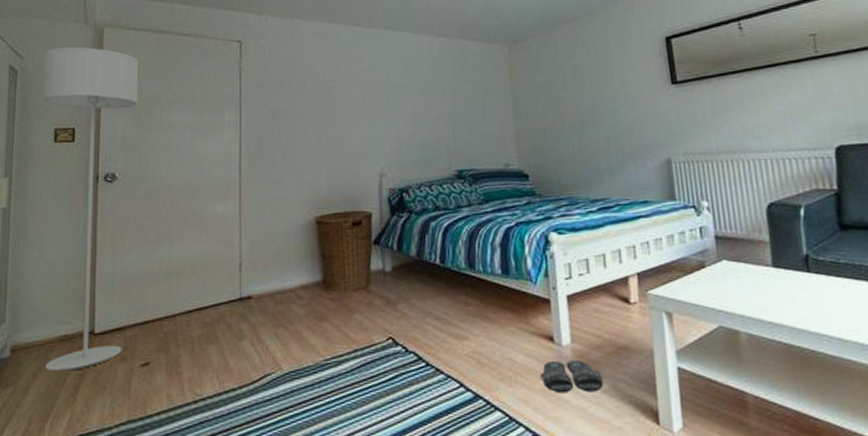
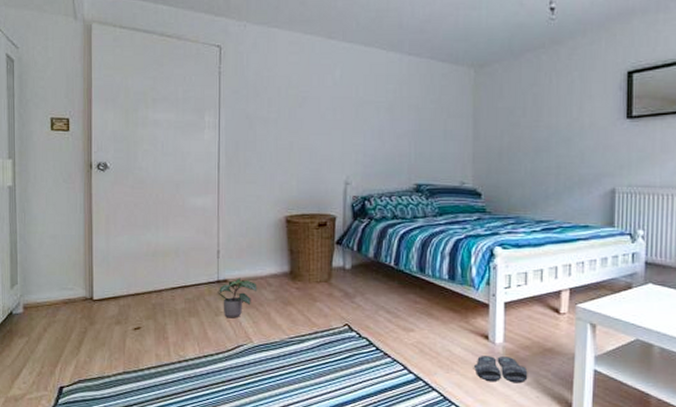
floor lamp: present [44,46,139,372] -> none [39,40,126,329]
potted plant: none [240,292,286,342] -> present [218,278,258,319]

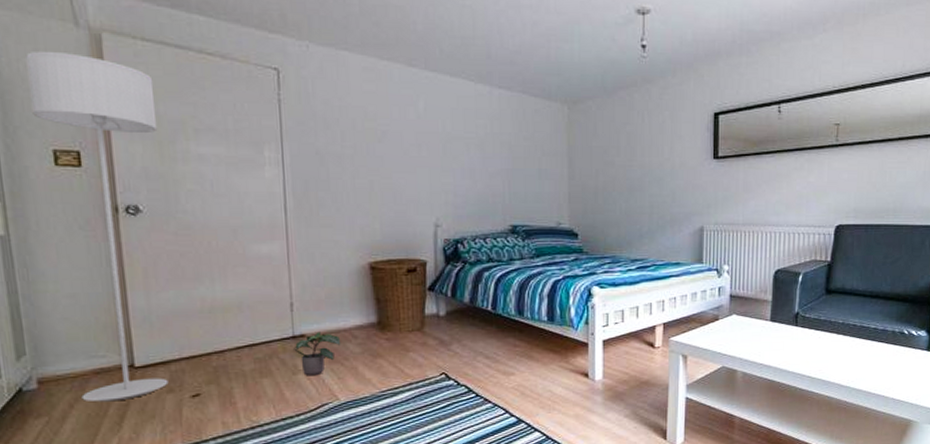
floor lamp: none [39,40,126,329] -> present [26,50,169,402]
slippers: present [474,356,528,384] -> none [575,392,626,417]

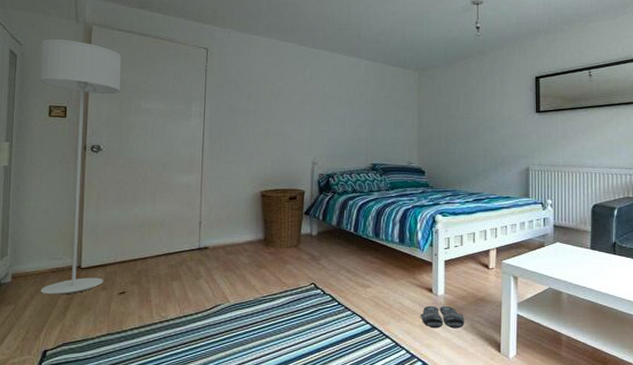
potted plant: present [294,331,341,376] -> none [198,245,235,281]
slippers: none [575,392,626,417] -> present [421,306,465,329]

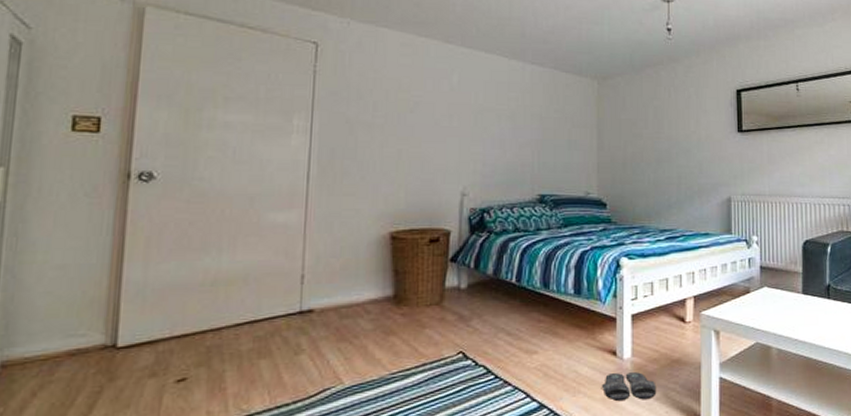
floor lamp: present [40,39,122,295] -> none [48,21,190,389]

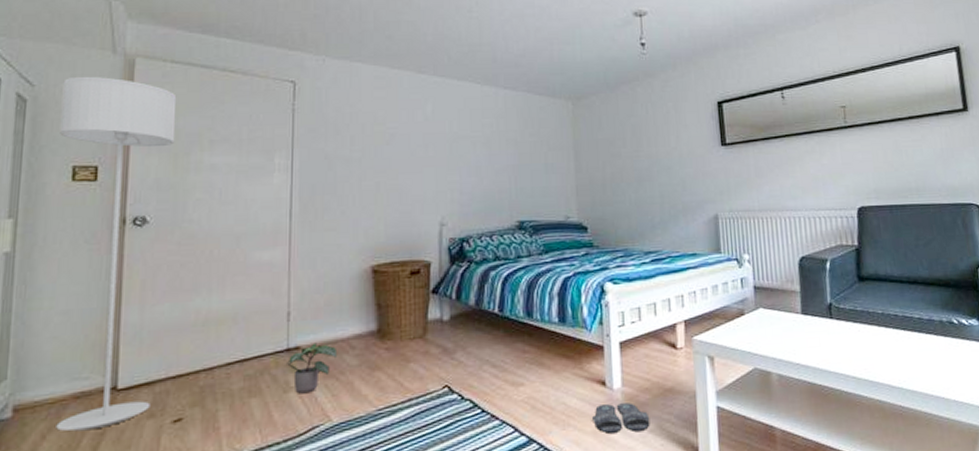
floor lamp: none [48,21,190,389] -> present [56,76,177,431]
potted plant: none [299,306,352,357] -> present [287,342,338,394]

